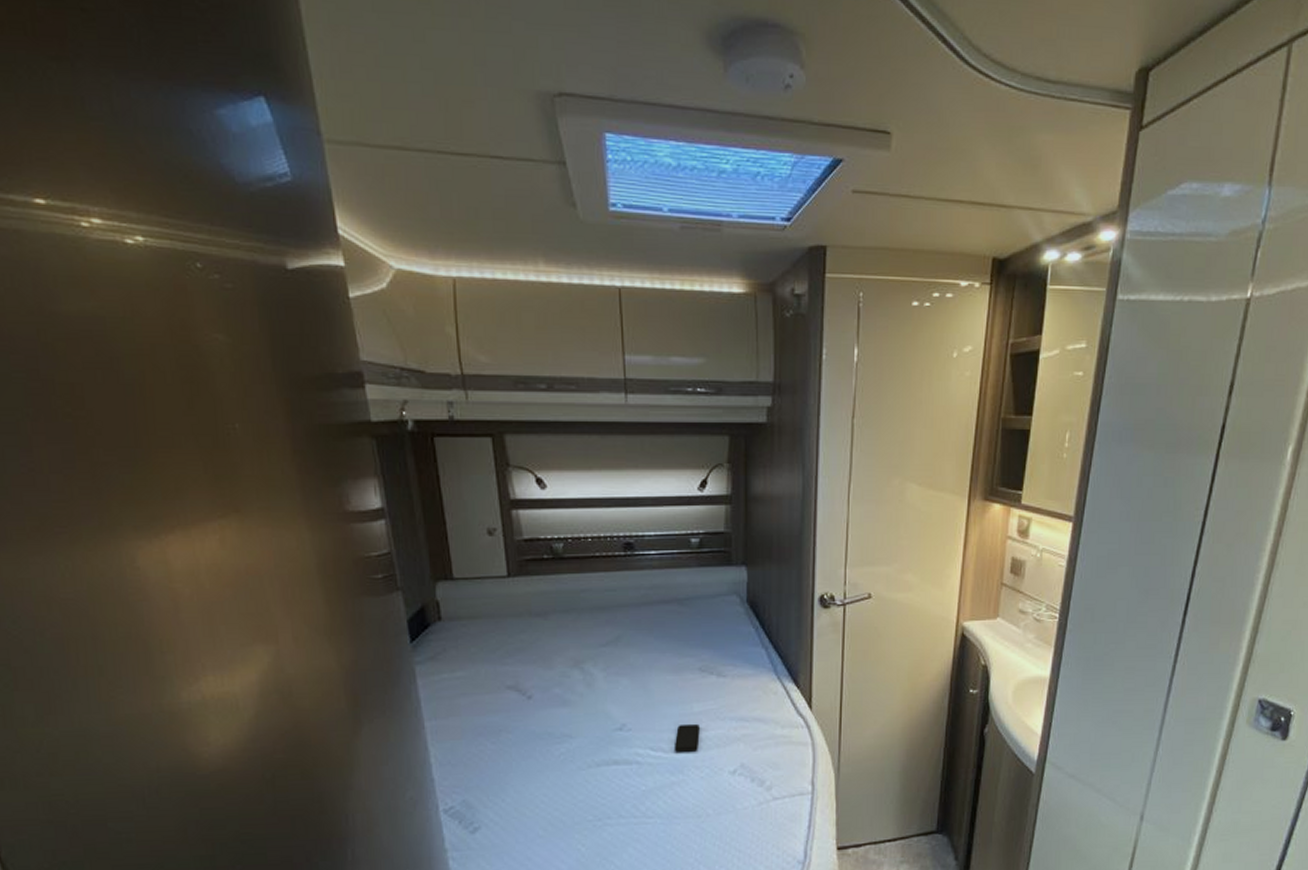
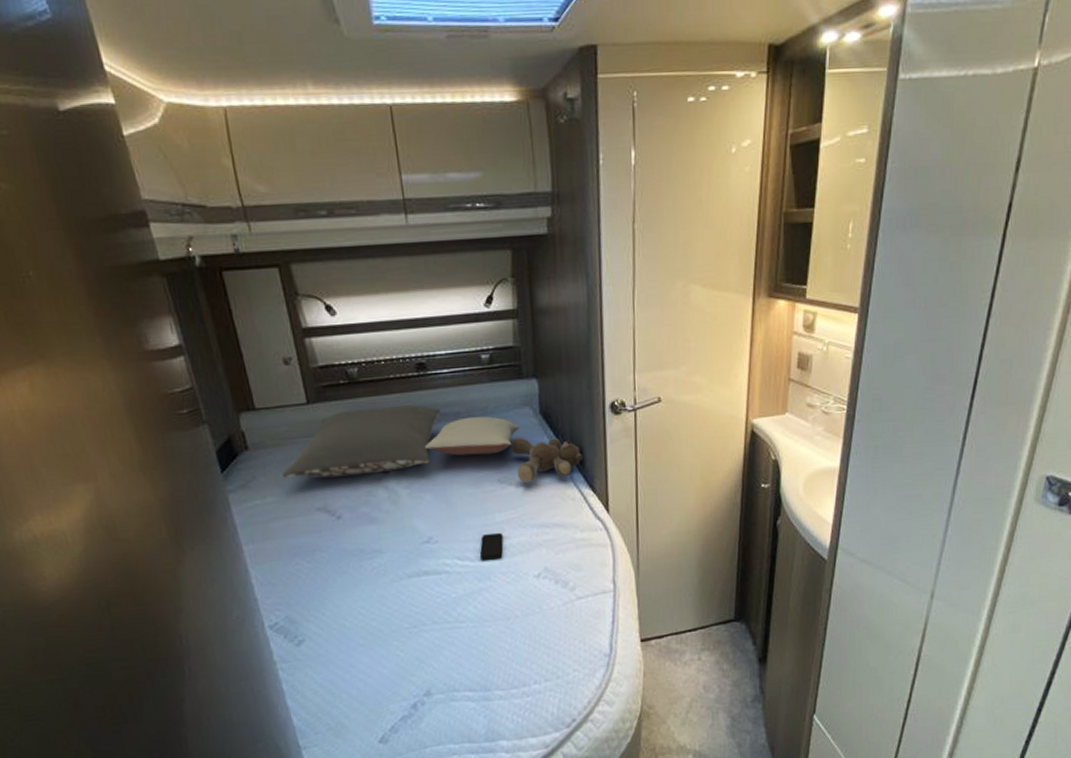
pillow: none [474,585,645,655] -> present [282,405,441,478]
pillow: none [625,601,725,641] -> present [424,416,519,456]
stuffed bear: none [714,625,789,672] -> present [510,437,584,482]

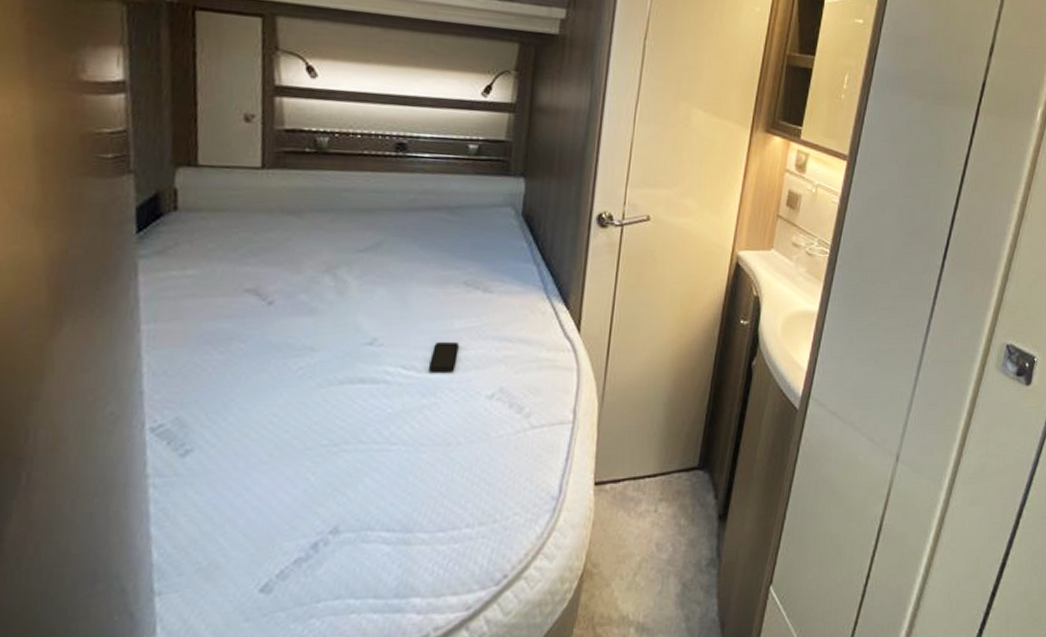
pillow: present [282,405,441,478] -> none [212,182,414,258]
pillow: present [424,416,519,456] -> none [388,208,497,253]
stuffed bear: present [510,437,584,482] -> none [484,237,562,288]

